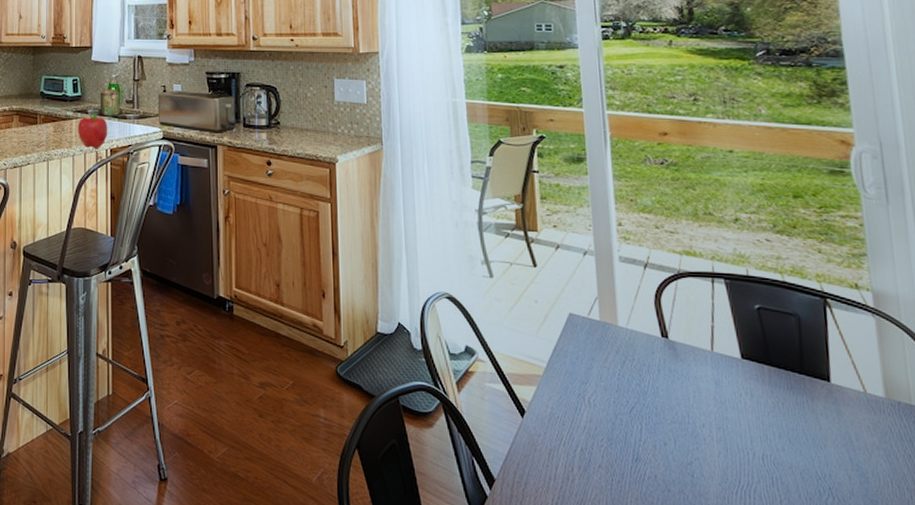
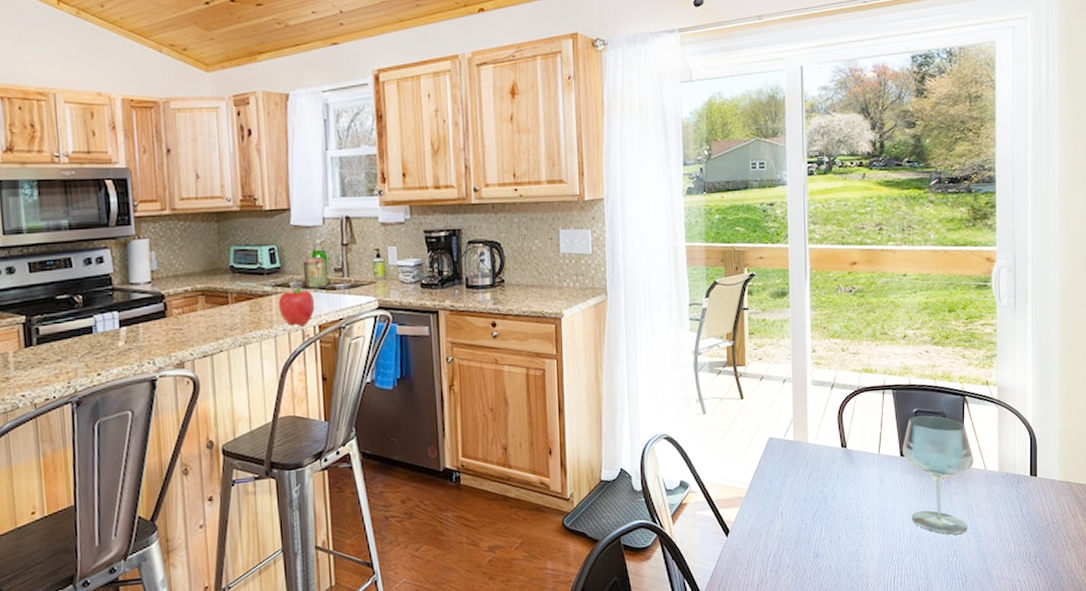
toaster: present [158,91,236,133] -> none [371,253,458,298]
wine glass: none [744,314,848,468] -> present [903,415,974,535]

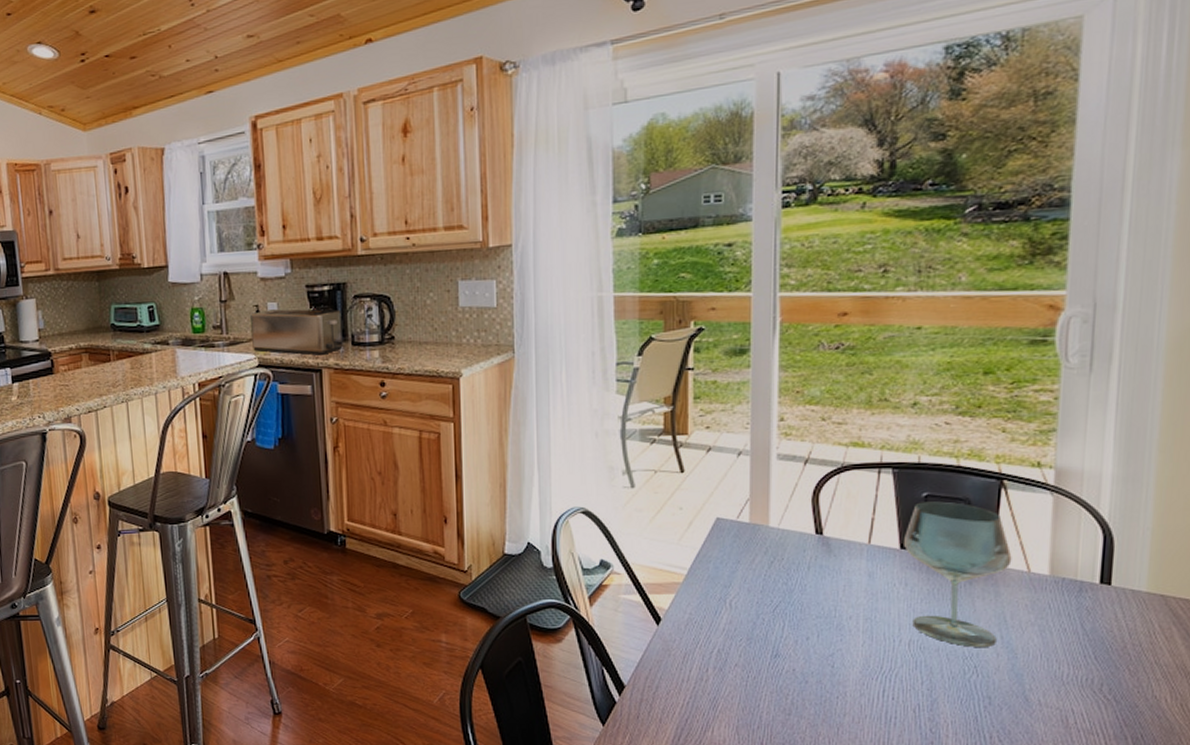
fruit: present [278,287,315,326] -> none [158,344,194,384]
canister: present [302,256,328,289] -> none [181,313,207,347]
toaster: none [371,253,458,298] -> present [250,308,343,355]

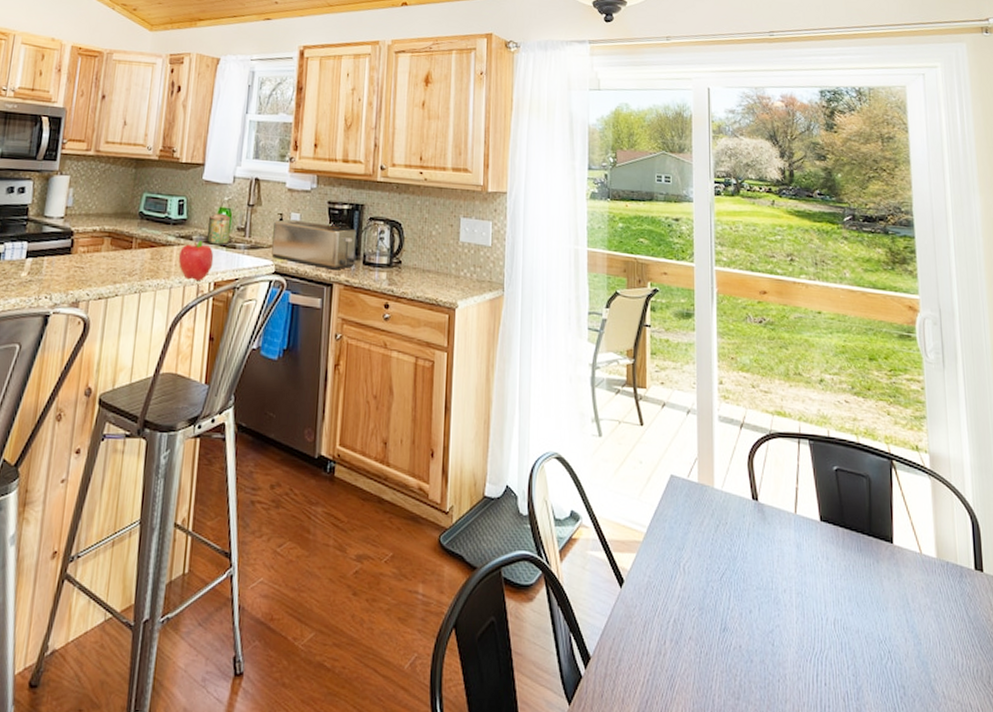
fruit: none [158,344,194,384] -> present [178,241,214,281]
canister: none [181,313,207,347] -> present [207,213,231,246]
wine glass: present [904,501,1012,647] -> none [823,475,907,630]

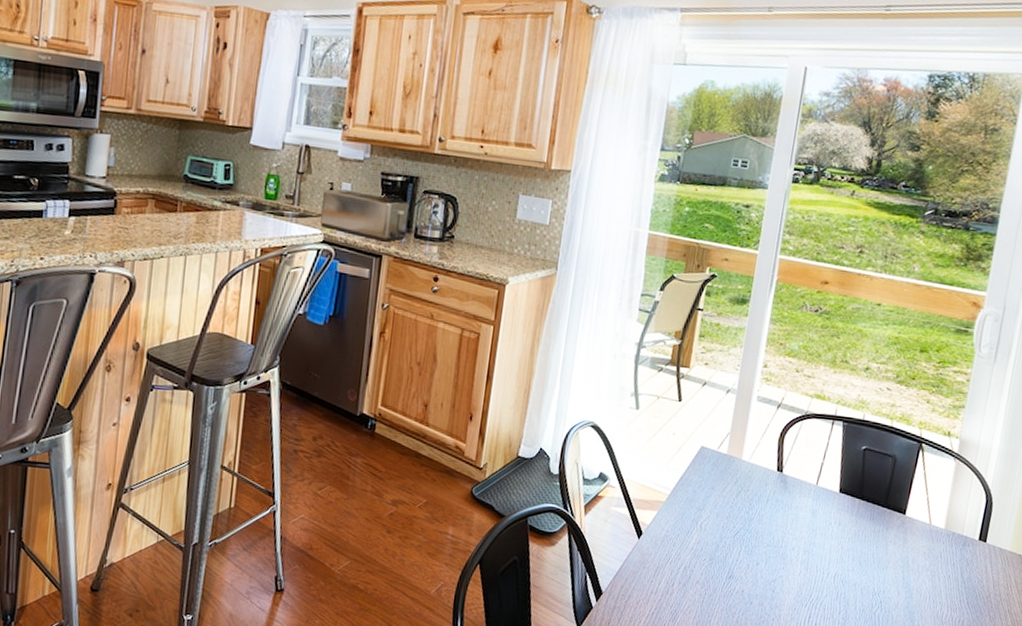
fruit: present [178,241,214,281] -> none [224,207,261,246]
canister: present [207,213,231,246] -> none [254,179,279,213]

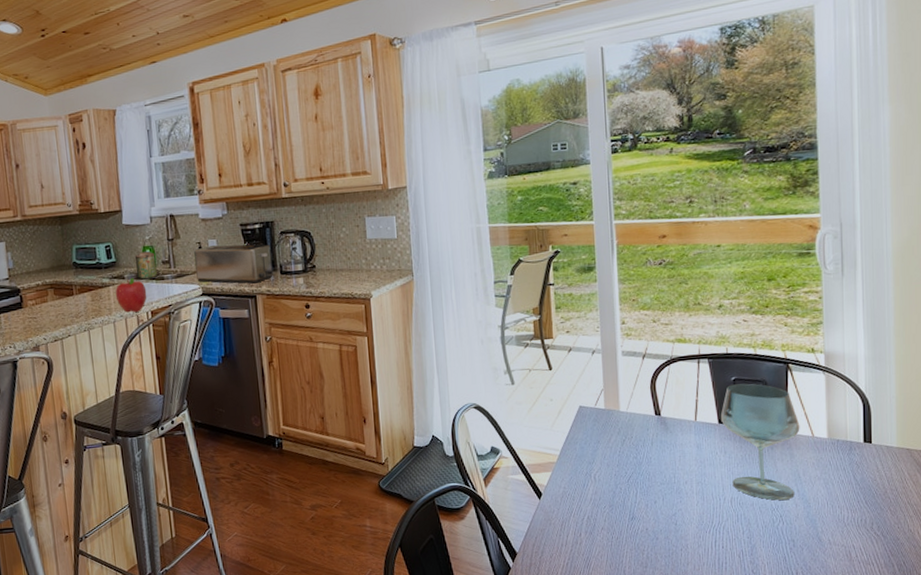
fruit: none [224,207,261,246] -> present [115,278,147,313]
canister: none [254,179,279,213] -> present [134,251,157,280]
wine glass: none [839,454,920,586] -> present [721,383,800,500]

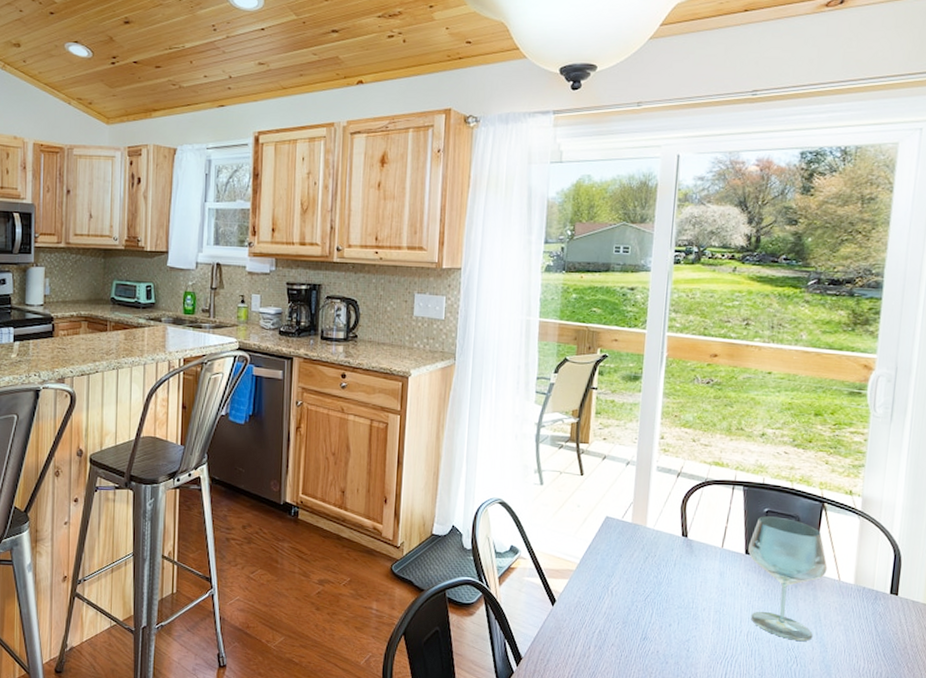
fruit: present [115,278,147,313] -> none [149,322,182,357]
canister: present [134,251,157,280] -> none [174,296,196,326]
toaster: present [194,244,273,284] -> none [235,300,315,345]

